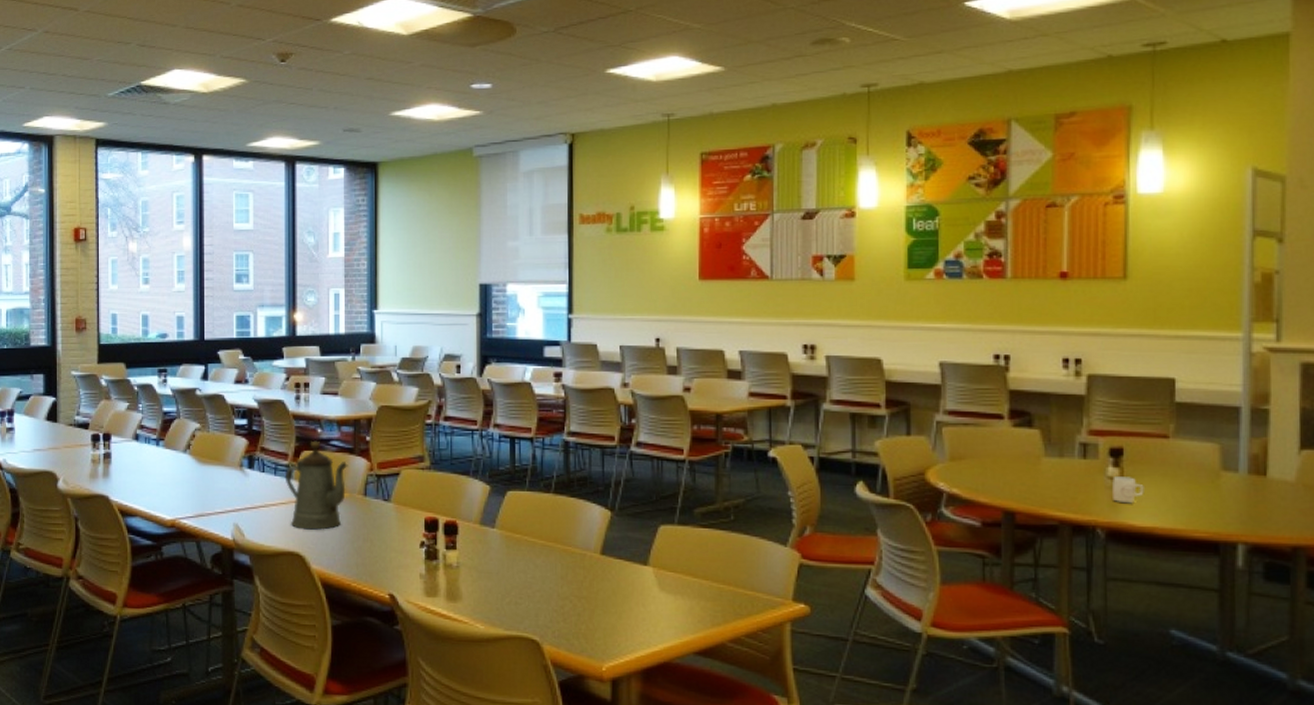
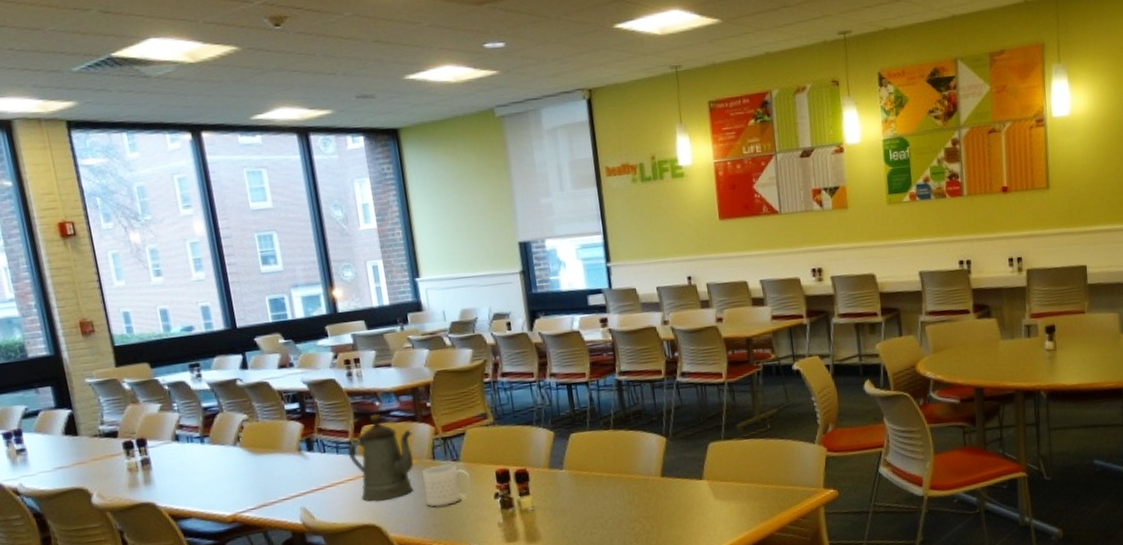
mug: none [351,502,399,547] -> present [421,463,473,508]
mug: present [1111,477,1144,504] -> none [1048,347,1071,369]

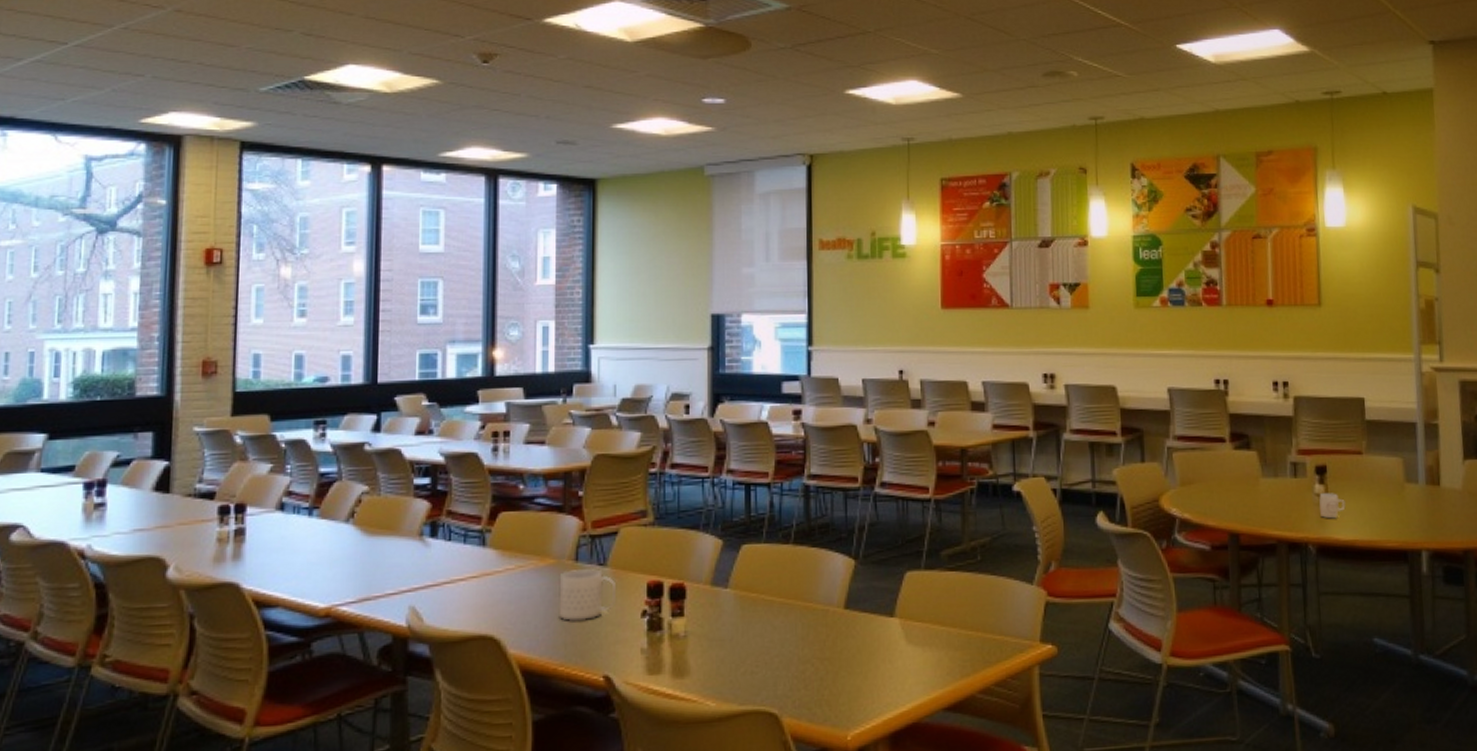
coffee pot: present [348,413,414,501] -> none [478,499,556,607]
mug: none [1048,347,1071,369] -> present [1318,493,1346,519]

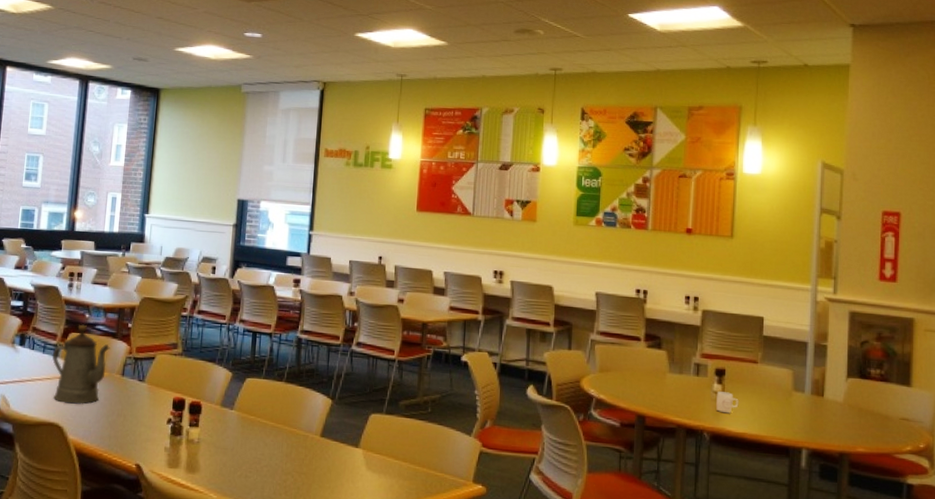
coffee pot: none [478,499,556,607] -> present [52,324,110,404]
mug: present [559,568,617,622] -> none [107,382,151,421]

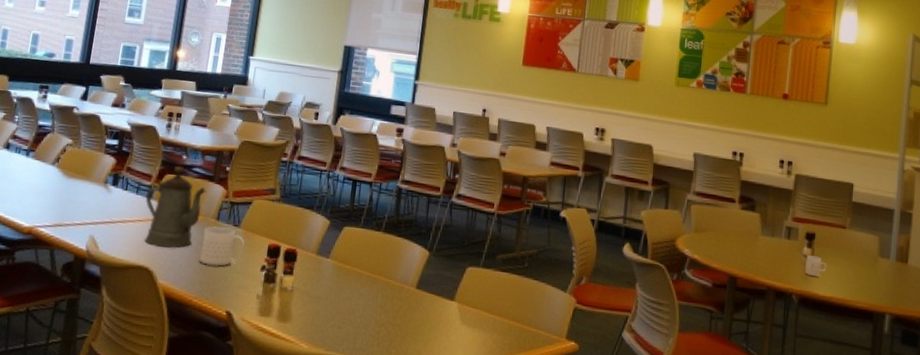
mug: none [107,382,151,421] -> present [199,226,246,267]

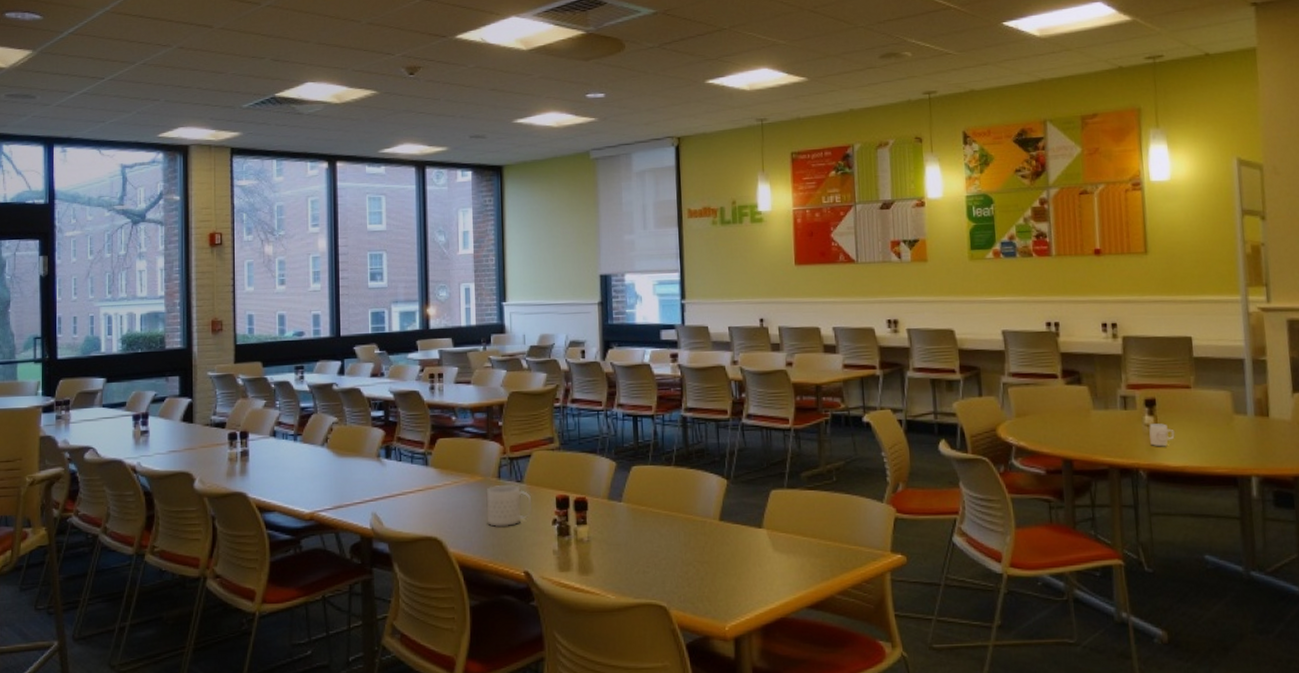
coffee pot: present [145,166,206,248] -> none [422,428,482,514]

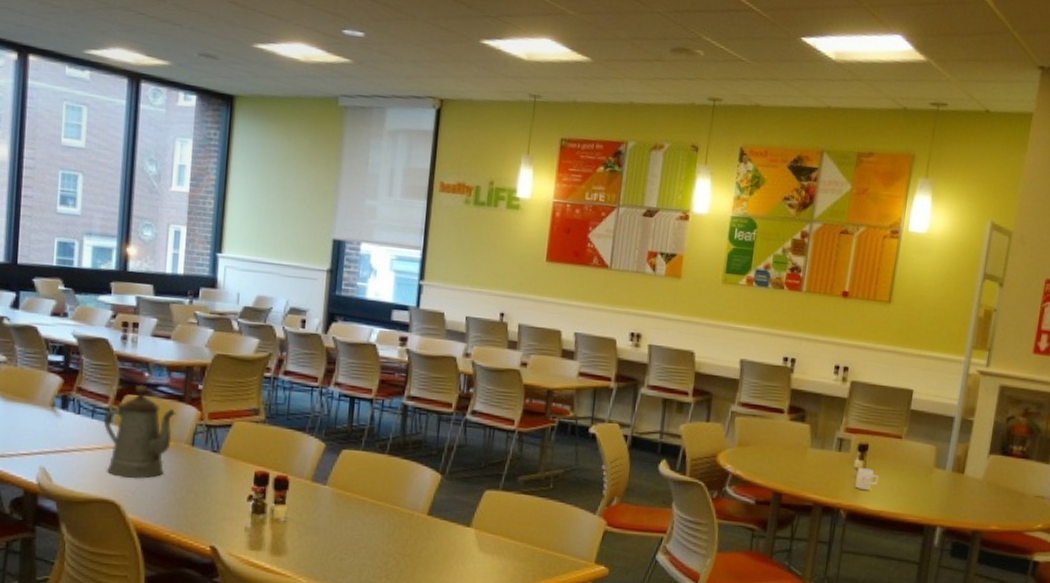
coffee pot: none [422,428,482,514] -> present [104,384,176,479]
mug: present [486,484,533,528] -> none [174,453,228,498]

